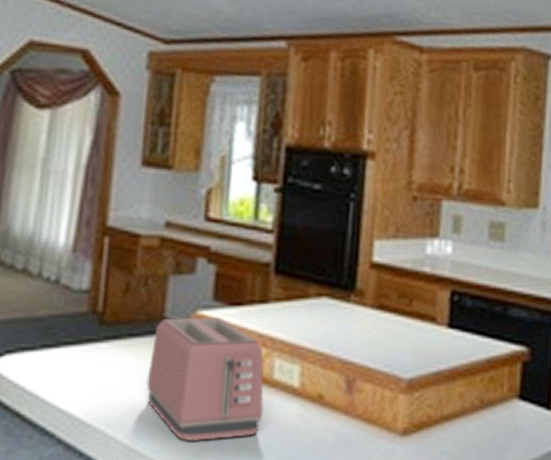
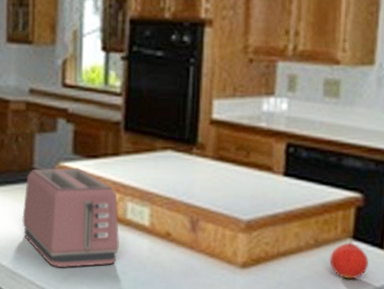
fruit: none [494,398,535,445] -> present [328,239,368,279]

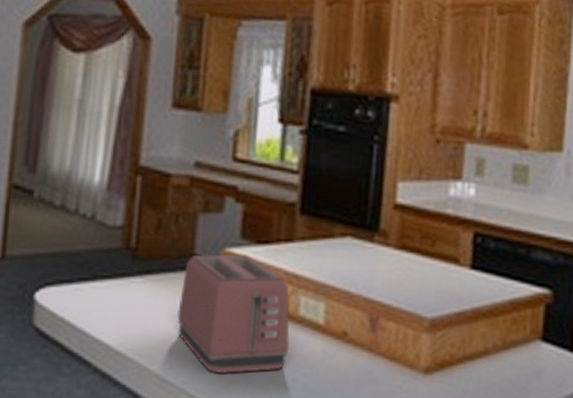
fruit: present [328,239,368,279] -> none [517,340,558,386]

